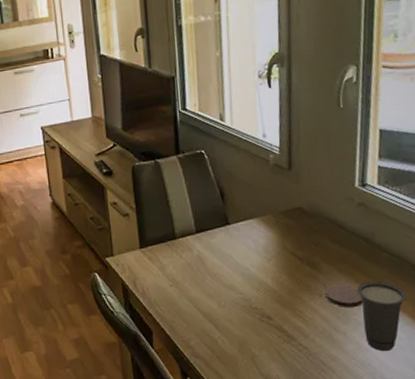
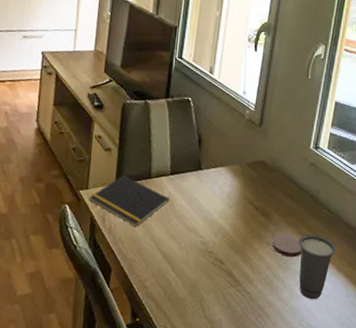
notepad: none [116,238,201,289] -> present [89,175,170,227]

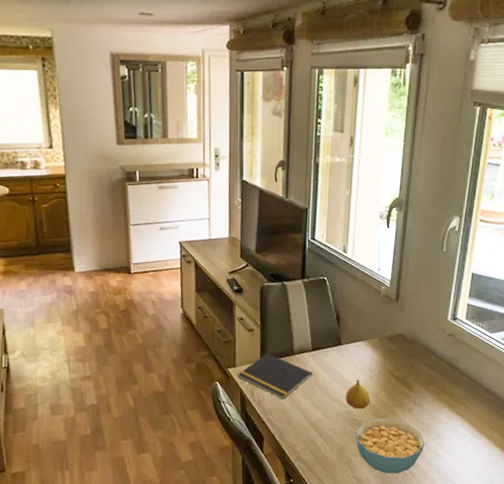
fruit: none [202,207,228,241] -> present [345,379,370,409]
cereal bowl: none [209,251,281,315] -> present [355,418,425,474]
coaster: present [272,234,302,258] -> none [414,401,444,422]
cup: present [298,234,337,300] -> none [440,400,478,460]

